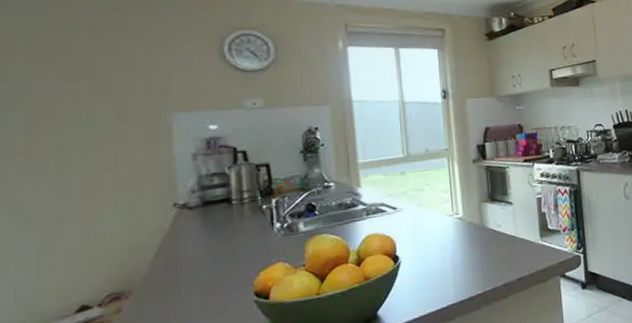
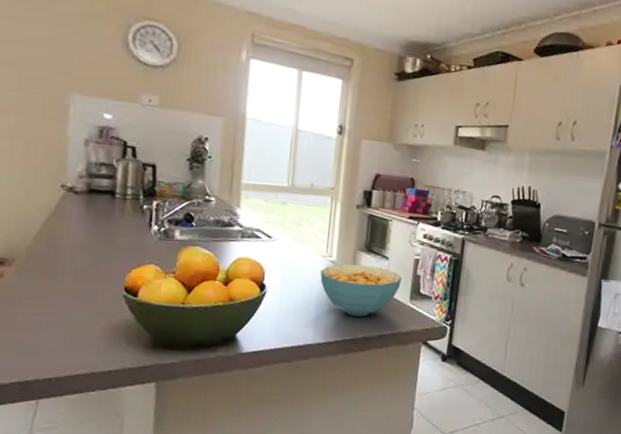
cereal bowl: none [449,213,529,266] -> present [320,264,402,317]

